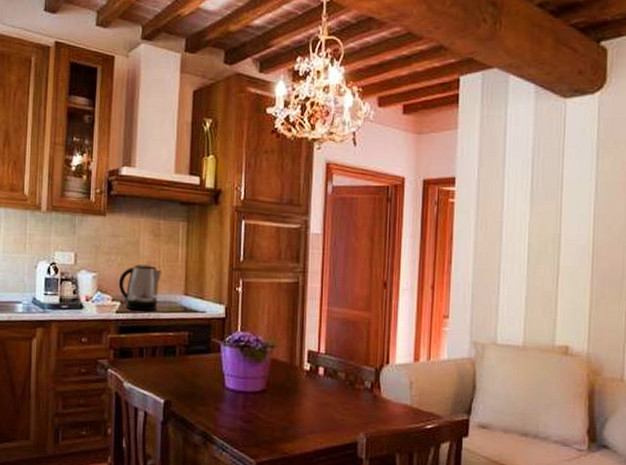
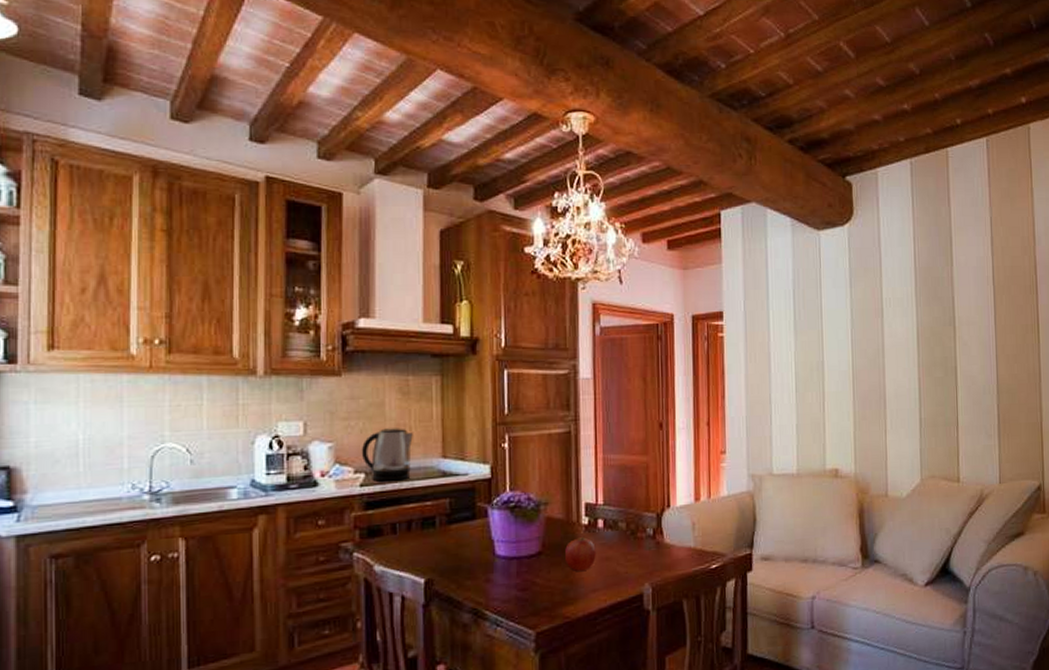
fruit: none [286,380,315,413] -> present [564,536,596,571]

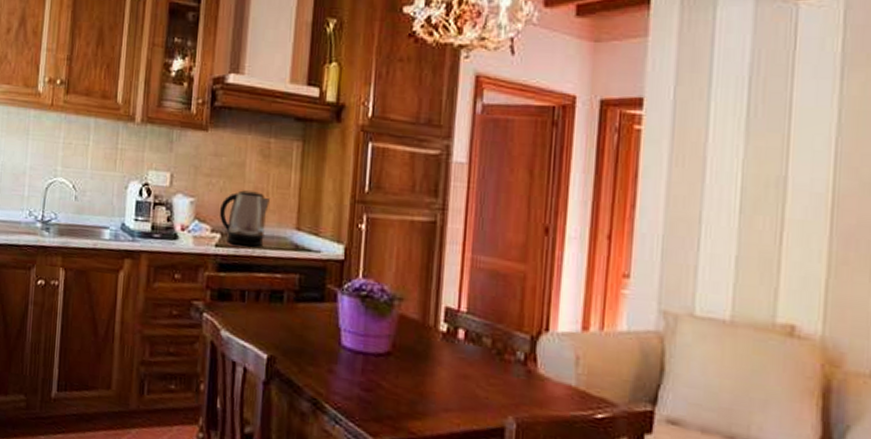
fruit: present [564,536,596,571] -> none [415,344,453,385]

